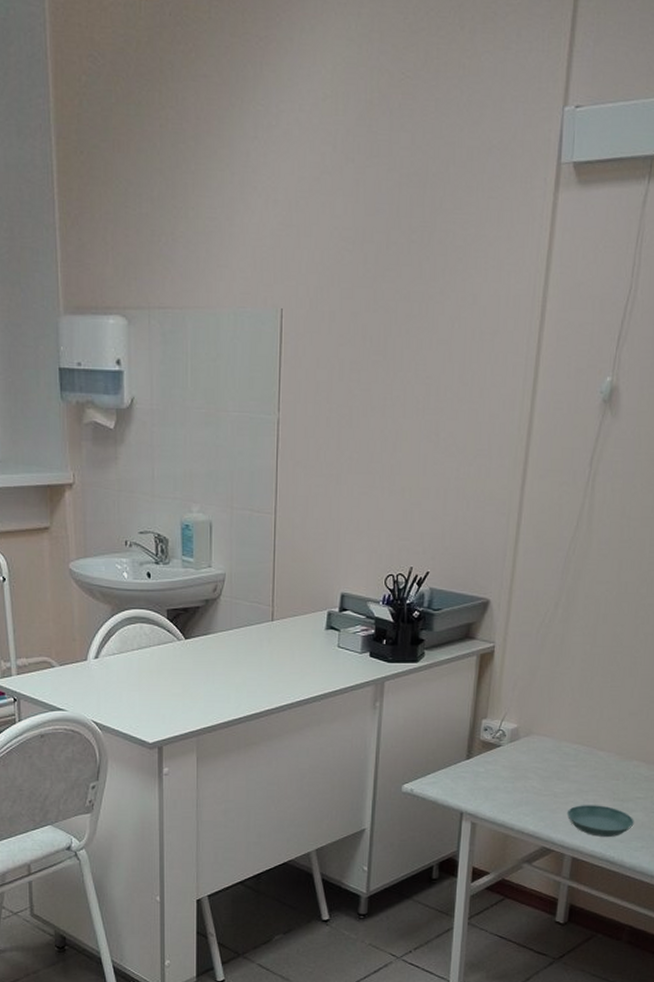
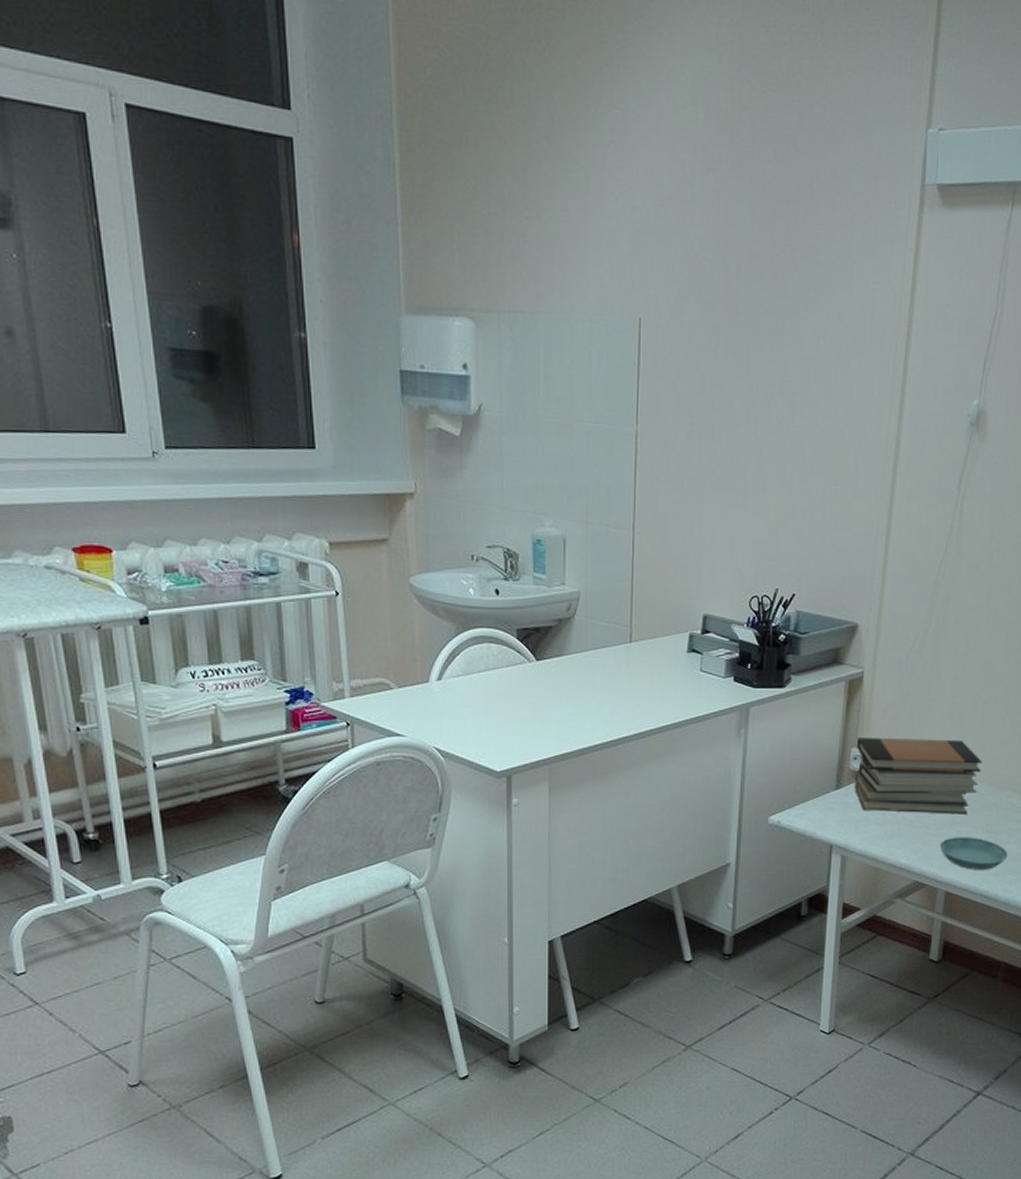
book stack: none [484,710,610,783] -> present [854,738,982,814]

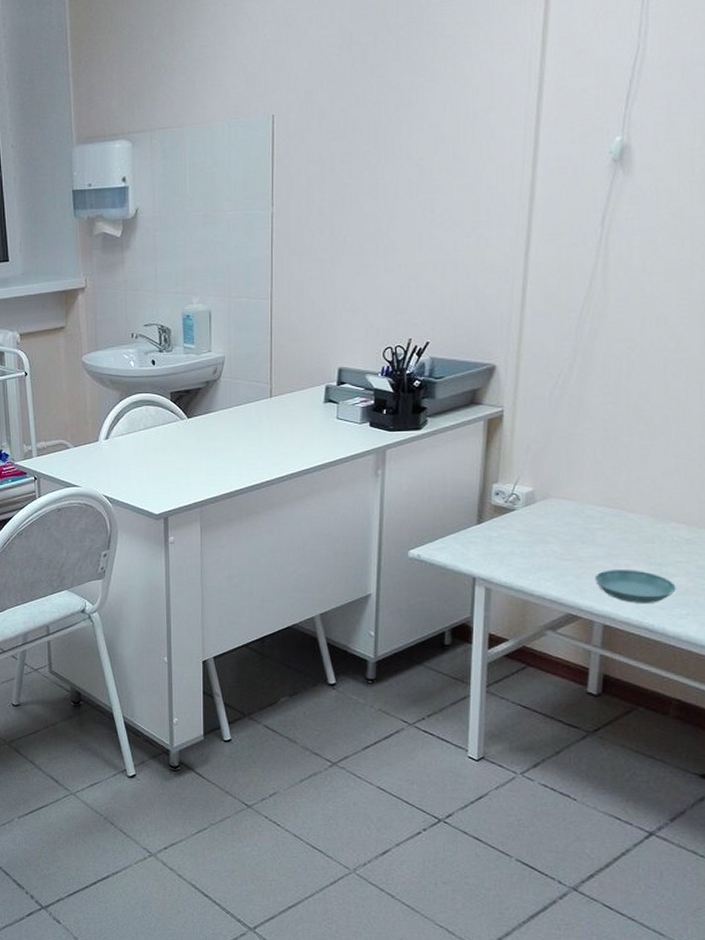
book stack: present [854,738,982,814] -> none [496,472,641,547]

